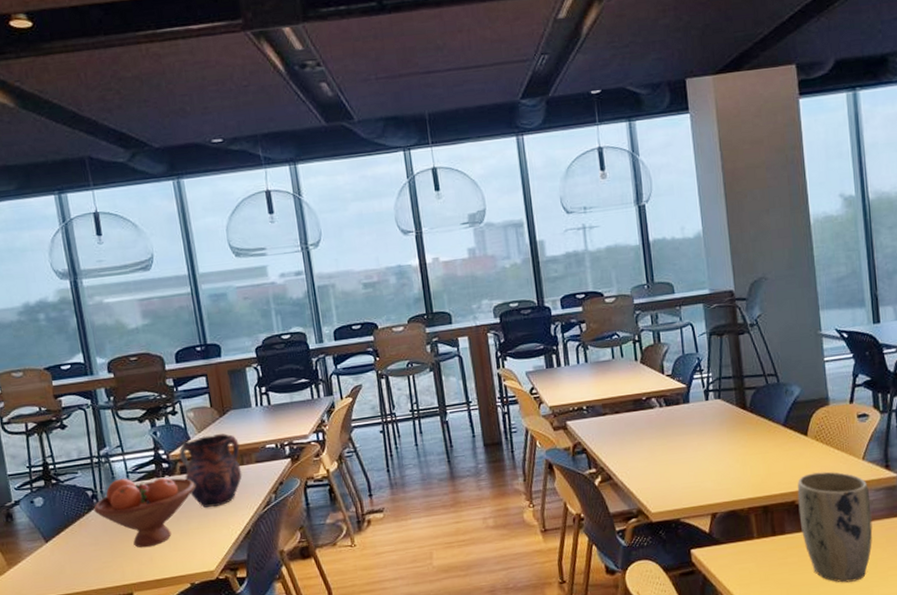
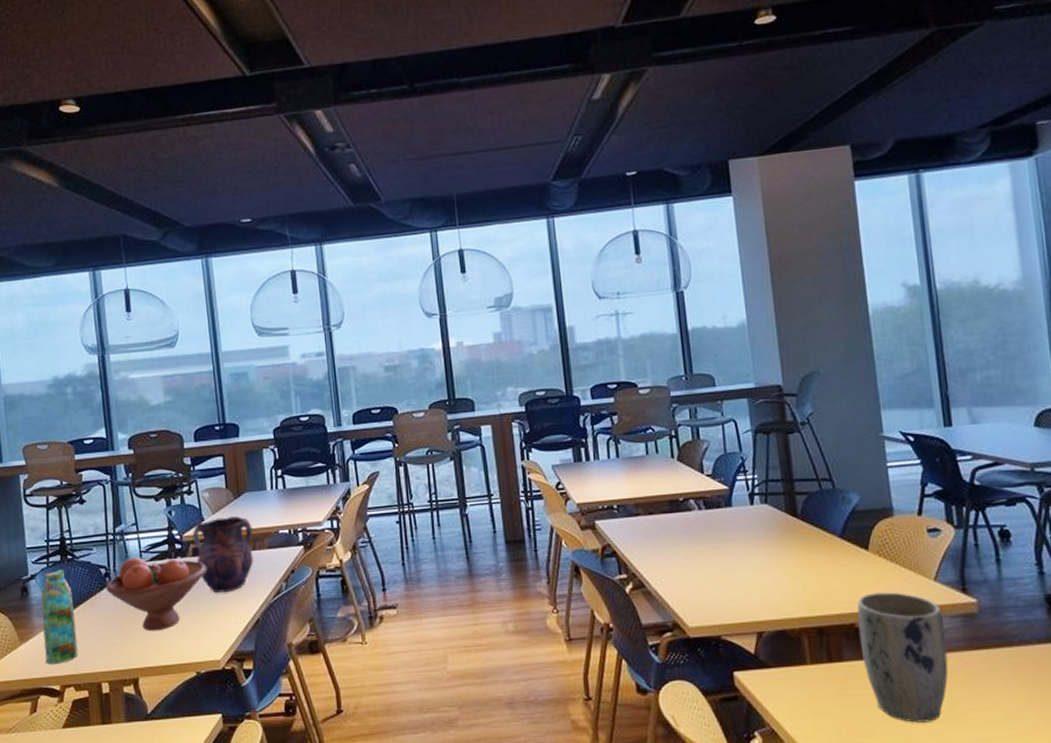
water bottle: none [27,494,70,586] -> present [41,570,78,664]

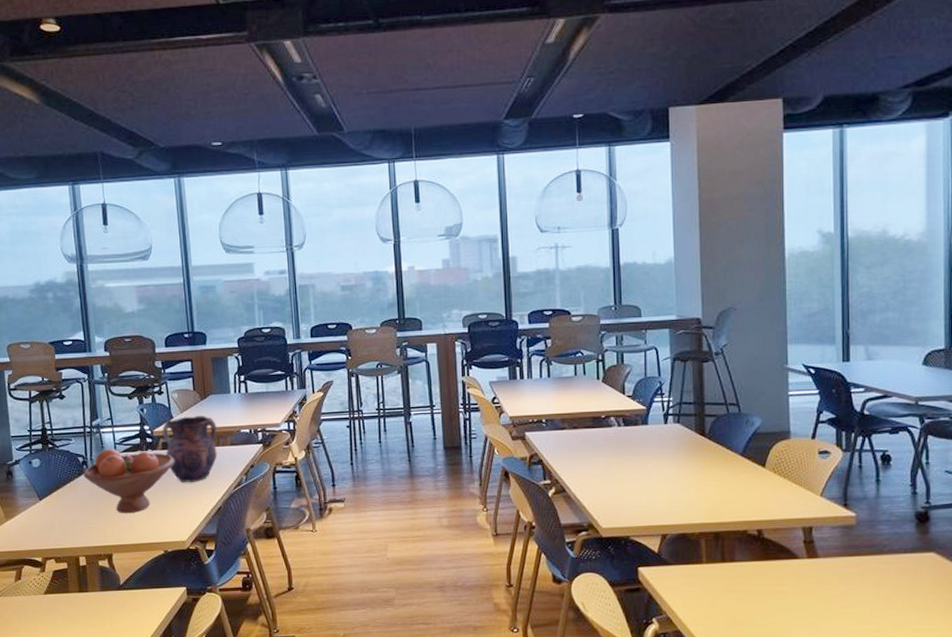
water bottle: present [41,570,78,664] -> none [25,457,58,539]
plant pot: present [857,592,948,723] -> none [750,504,825,616]

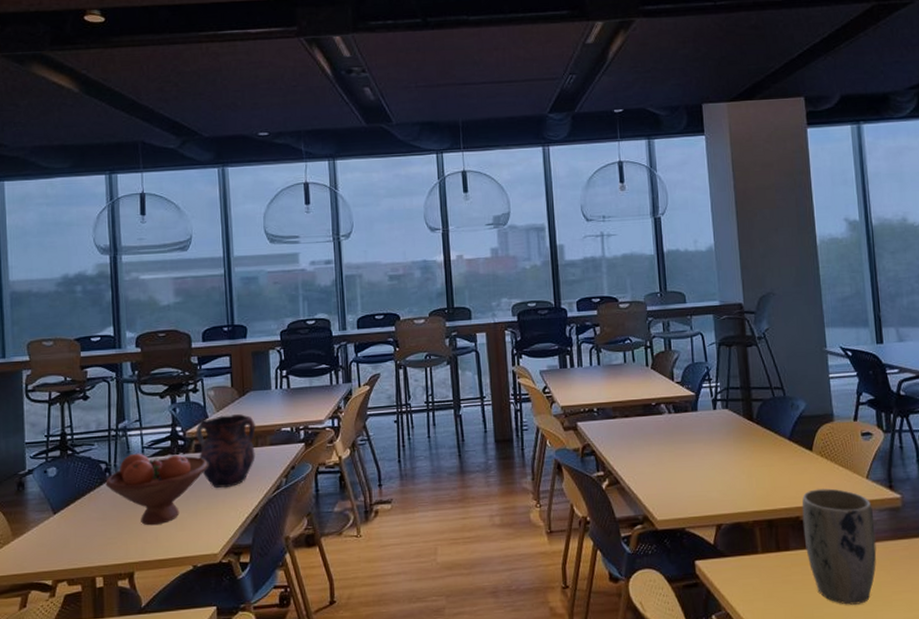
plant pot: none [750,504,825,616] -> present [801,488,877,605]

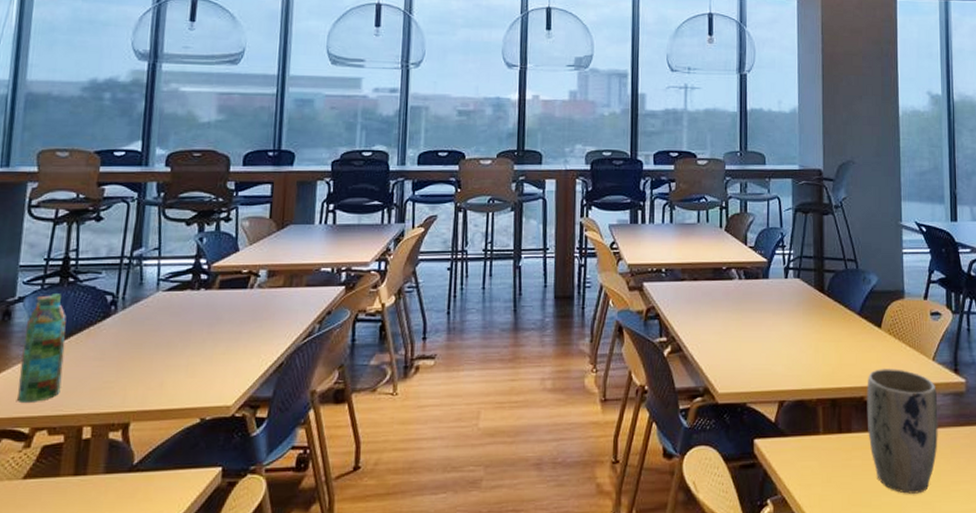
water bottle: none [37,465,73,559] -> present [17,294,67,402]
fruit bowl: present [105,453,208,526] -> none [109,285,233,370]
vase: present [195,414,256,489] -> none [222,249,292,332]

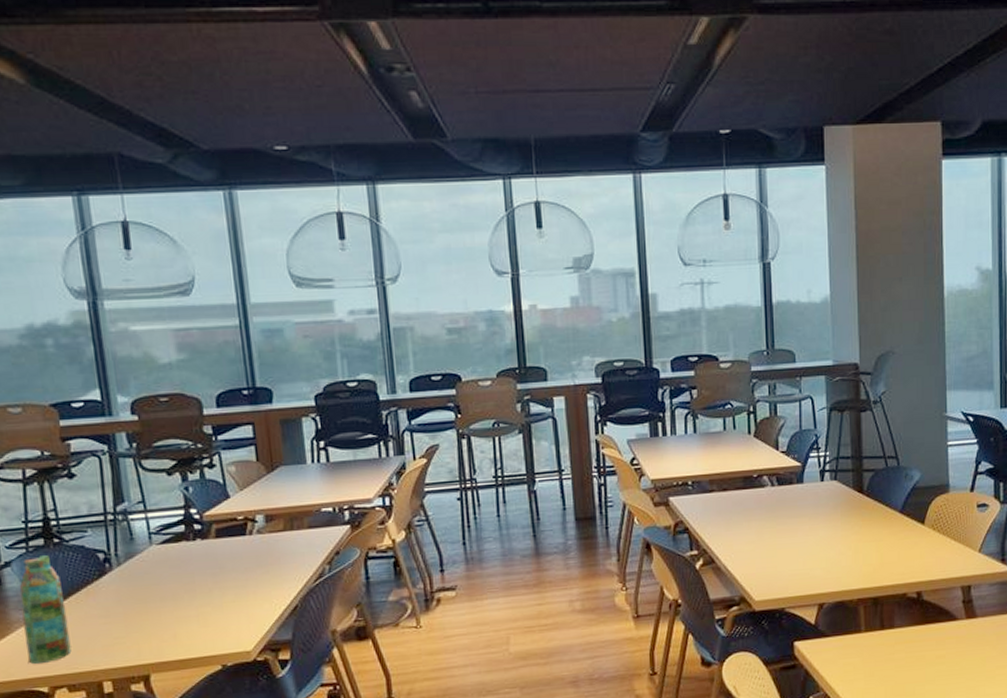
plant pot: present [867,369,938,494] -> none [910,563,984,681]

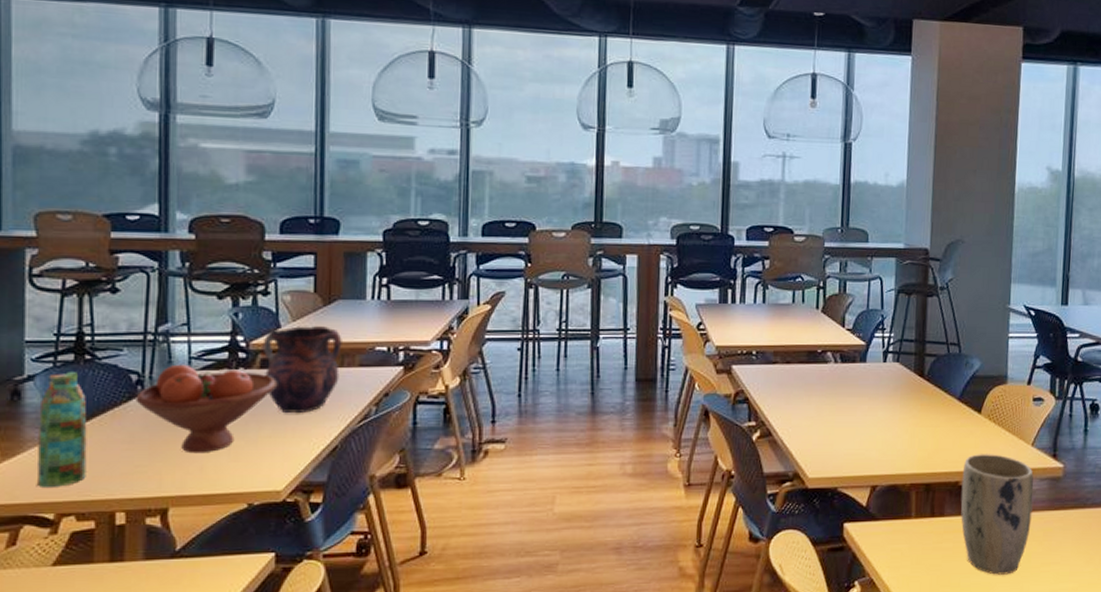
fruit bowl: none [105,539,233,623] -> present [136,364,277,454]
vase: none [215,493,291,579] -> present [262,326,342,414]
plant pot: none [910,563,984,681] -> present [960,454,1034,575]

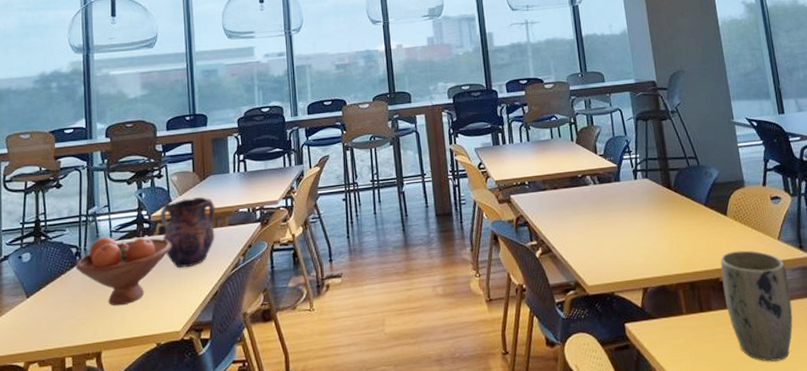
water bottle: present [38,372,87,487] -> none [12,250,45,342]

